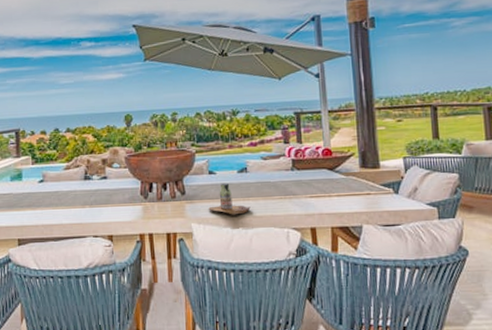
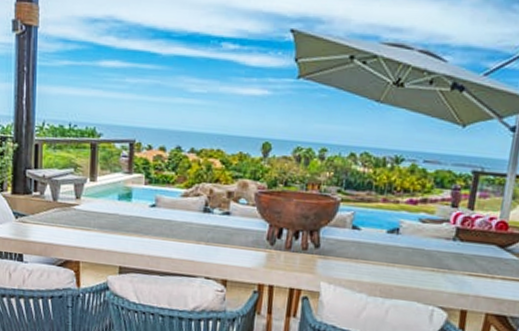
bottle: present [208,182,251,215] -> none [344,241,394,281]

